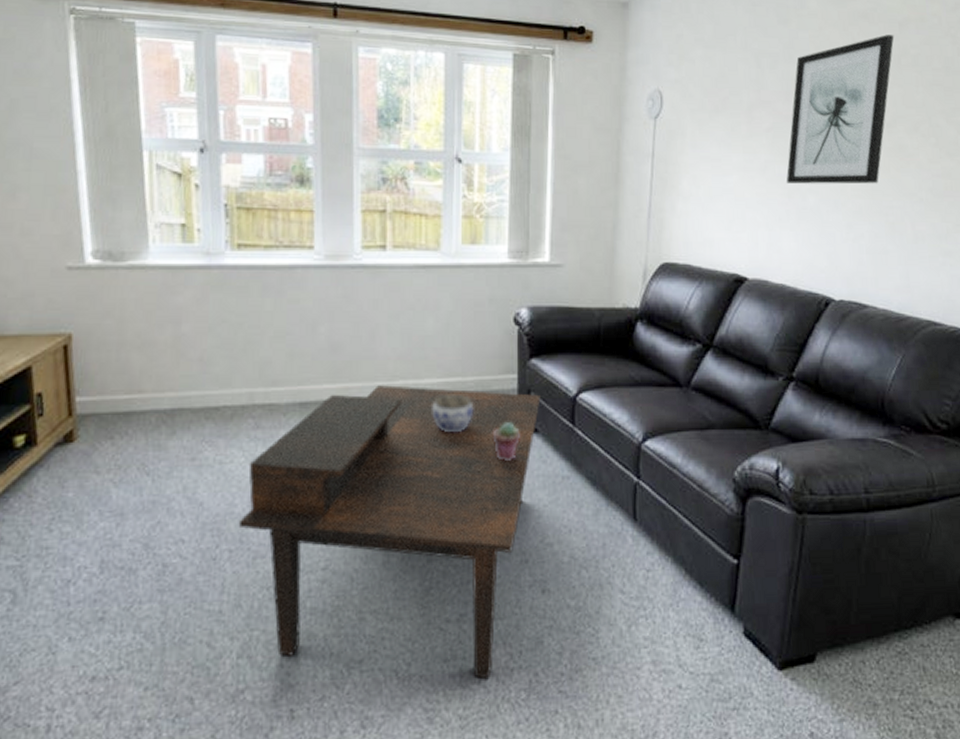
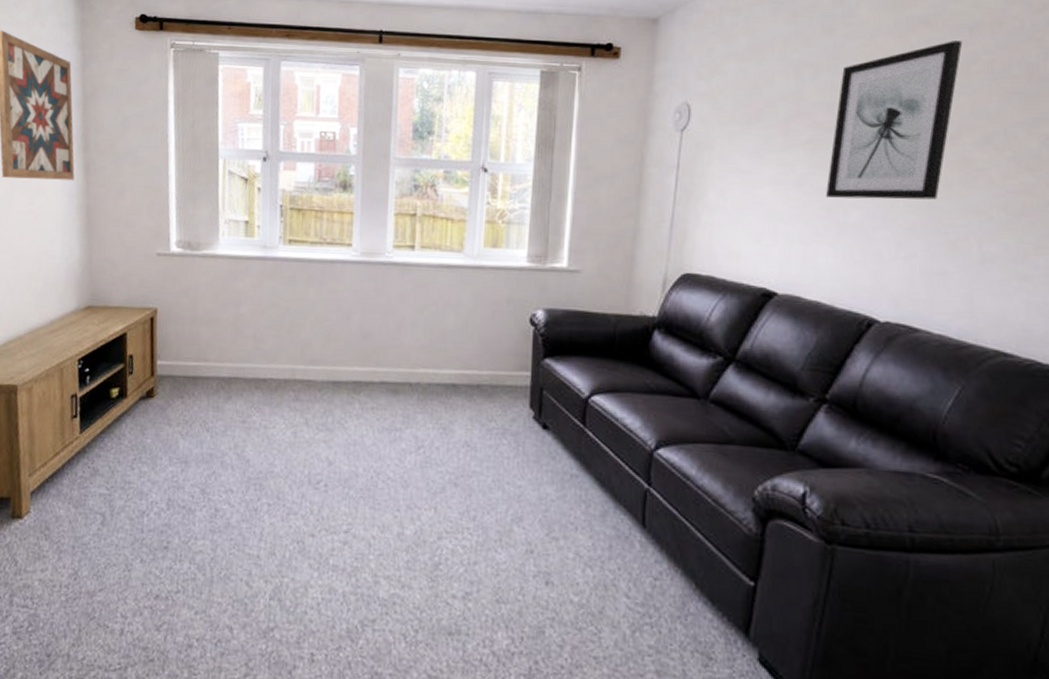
coffee table: present [238,385,541,680] -> none [276,372,553,659]
jar: present [432,394,474,433] -> none [449,385,488,422]
potted succulent: present [492,423,520,461] -> none [504,417,531,453]

